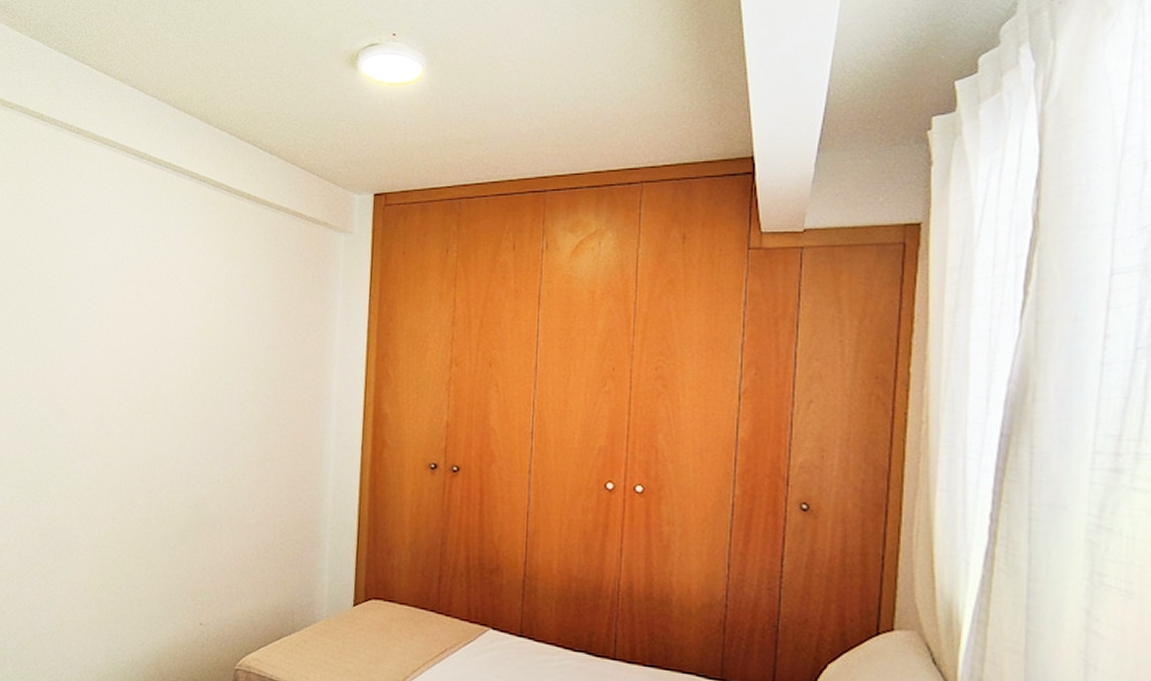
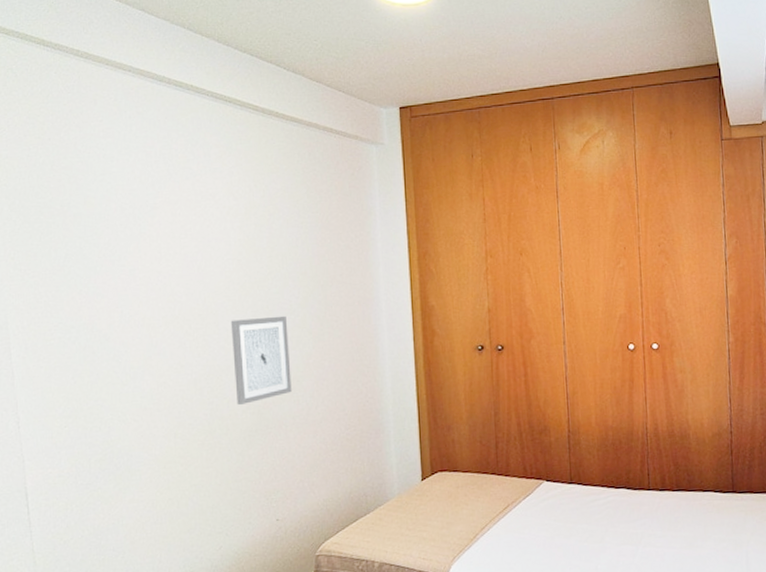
wall art: none [175,407,234,497] -> present [230,315,292,405]

